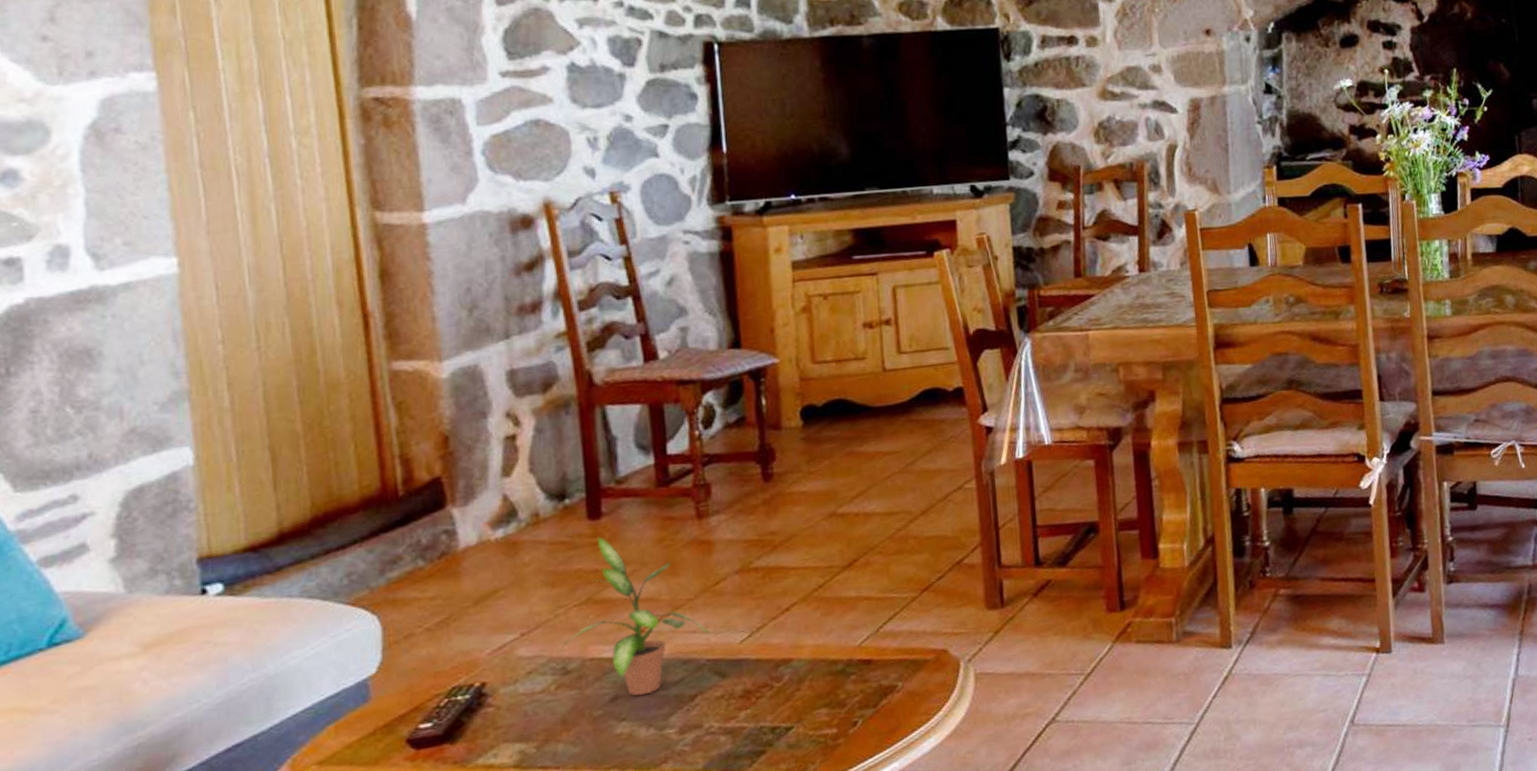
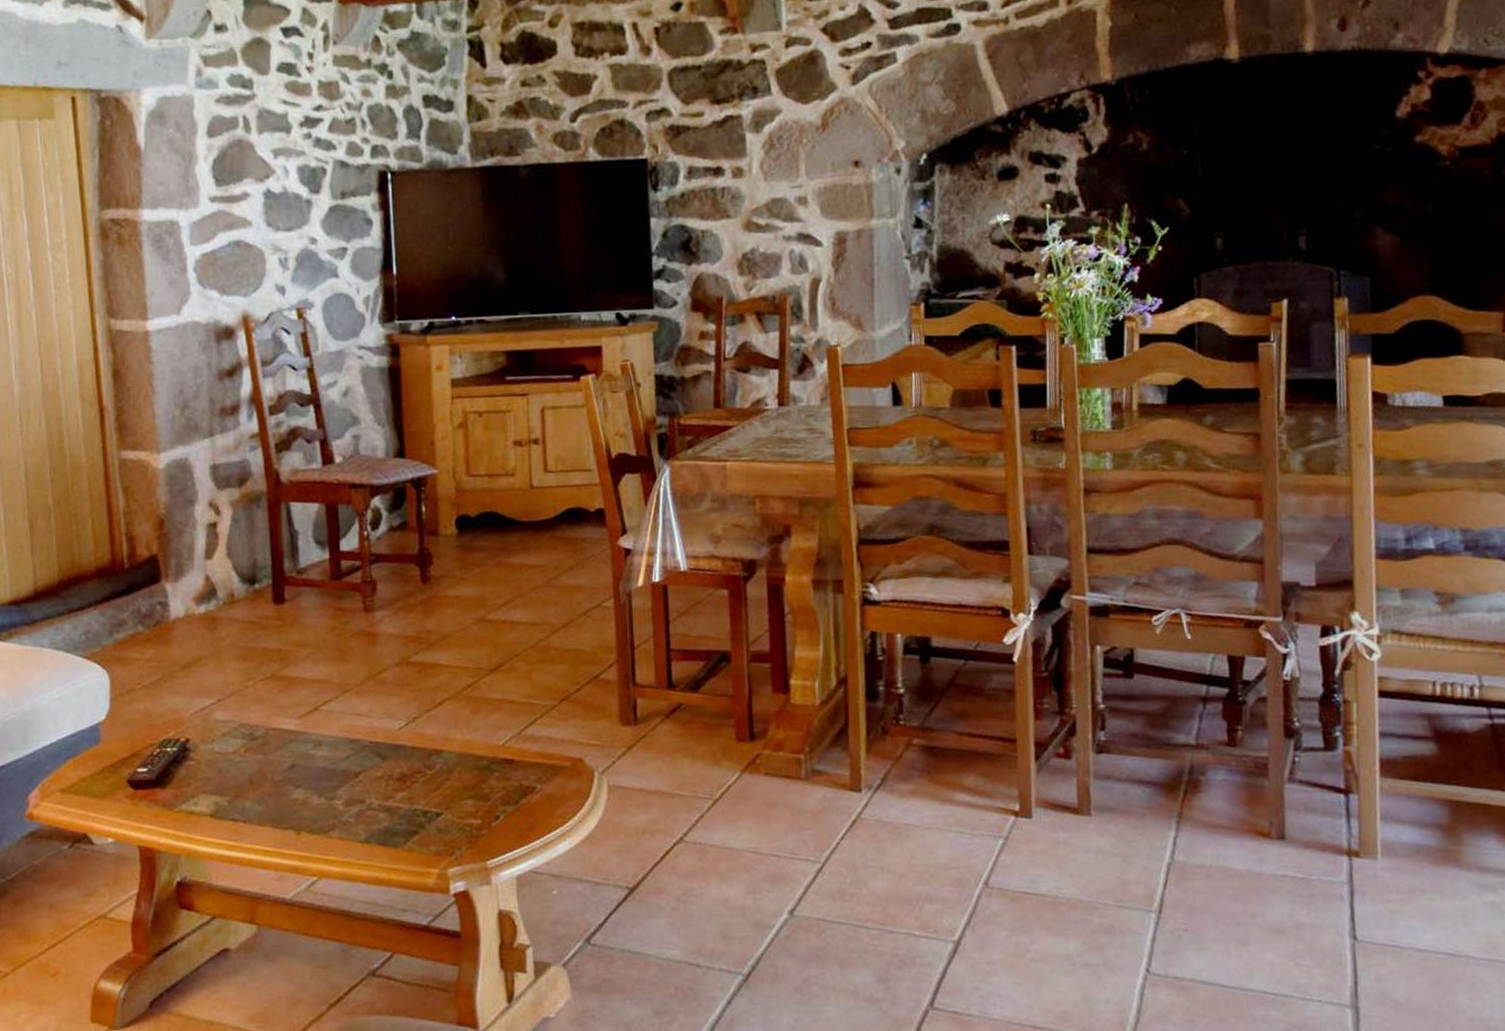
potted plant: present [561,537,711,696] -> none [250,620,374,767]

